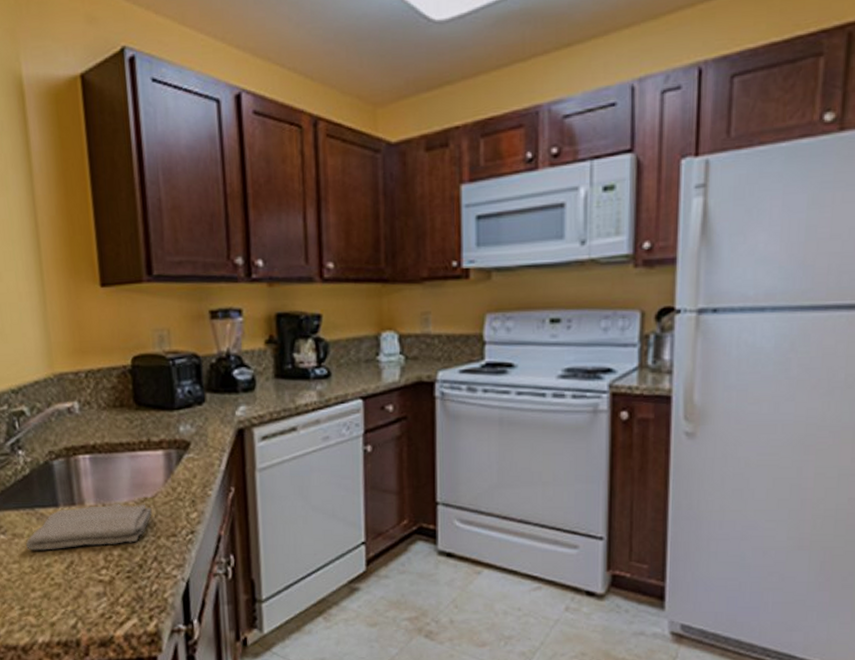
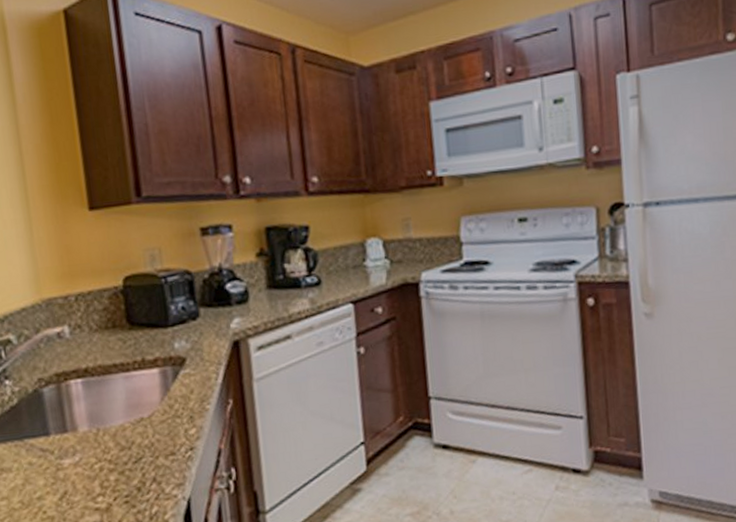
washcloth: present [26,503,152,551] -> none [15,424,149,485]

